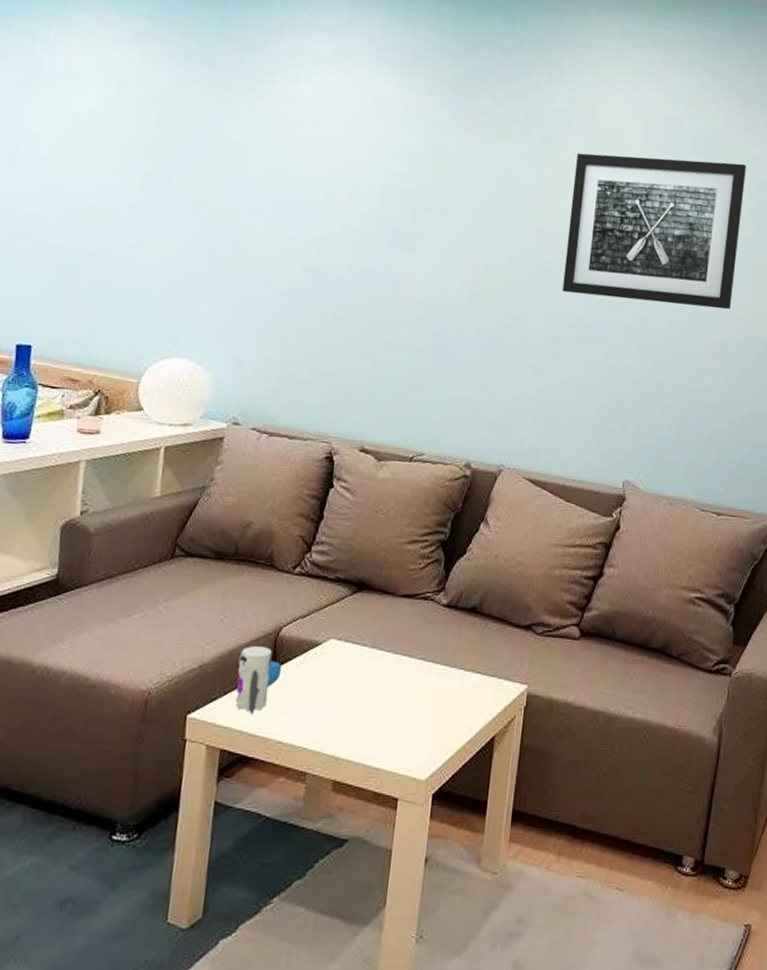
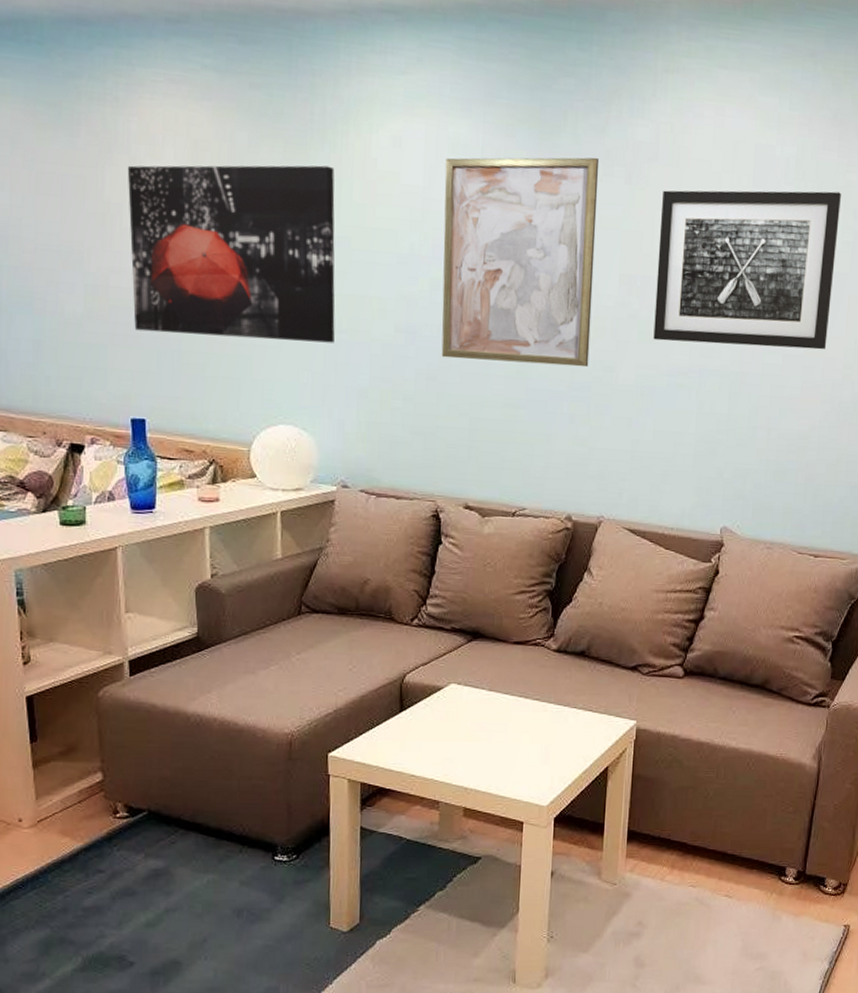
wall art: none [33,98,258,279] -> present [127,165,335,343]
toy: present [235,646,282,714] -> none [369,692,409,751]
wall art: none [349,111,518,315] -> present [441,157,600,368]

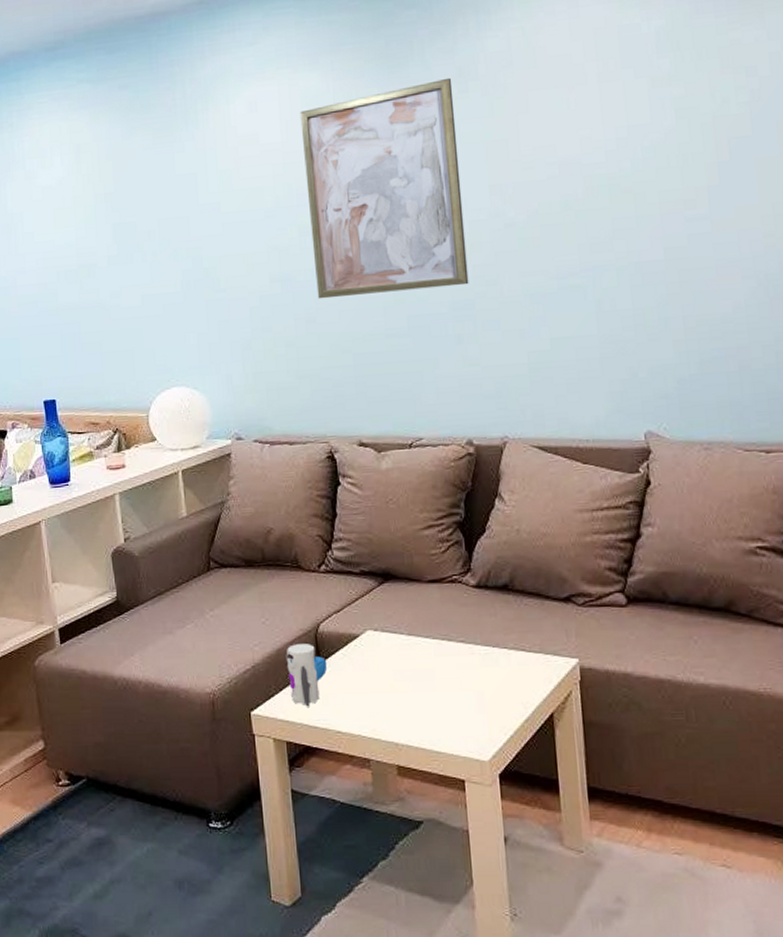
wall art: present [127,165,335,343] -> none [24,142,215,321]
toy: none [369,692,409,751] -> present [286,644,328,707]
wall art: present [653,190,841,350] -> none [523,53,739,245]

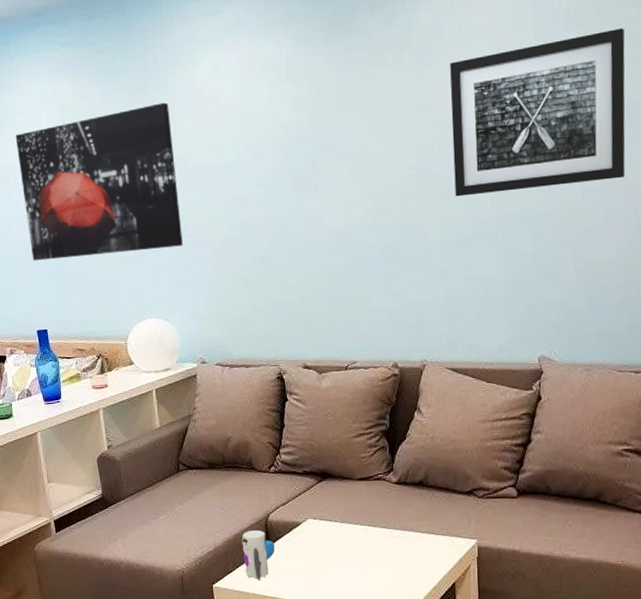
wall art: none [24,142,215,321] -> present [15,102,183,261]
wall art: present [300,77,469,299] -> none [257,46,399,243]
wall art: none [523,53,739,245] -> present [450,28,626,197]

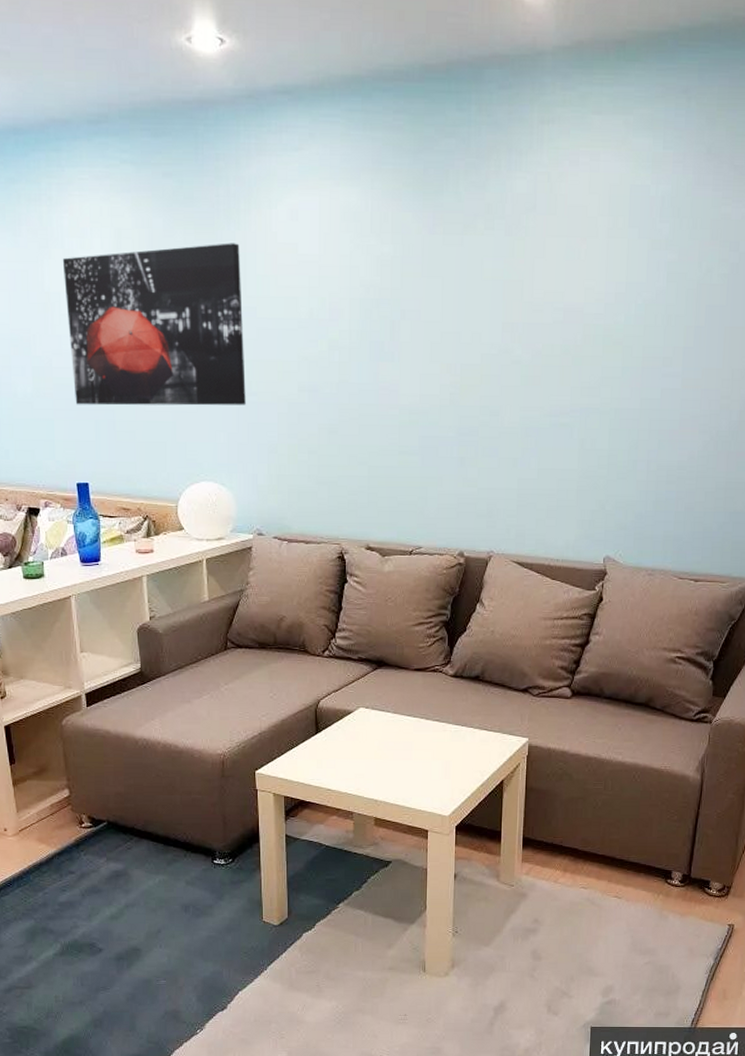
toy: present [241,530,275,580] -> none [289,716,324,769]
wall art: present [450,28,626,197] -> none [536,225,716,383]

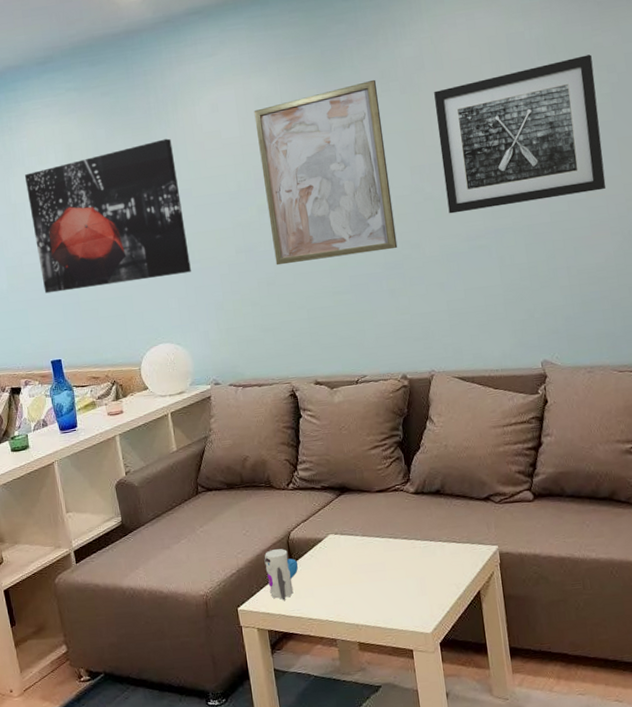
toy: none [289,716,324,769] -> present [264,549,299,601]
wall art: none [338,212,481,413] -> present [254,79,398,266]
wall art: none [536,225,716,383] -> present [434,54,606,214]

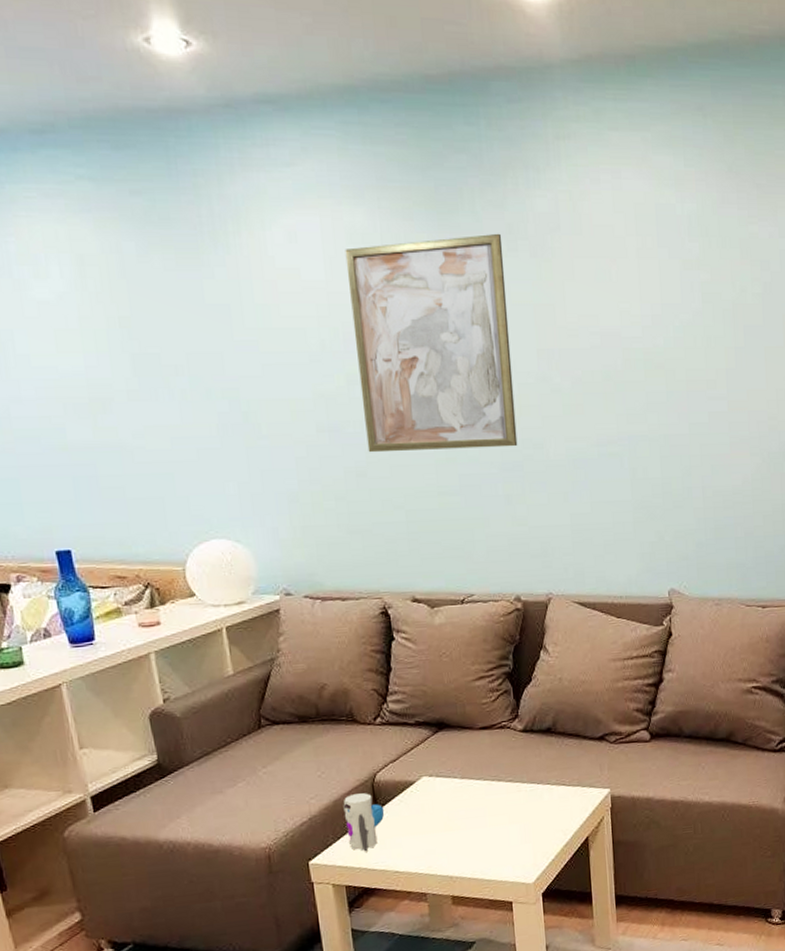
wall art: present [24,138,191,294] -> none [12,269,256,460]
wall art: present [434,54,606,214] -> none [569,245,750,412]

